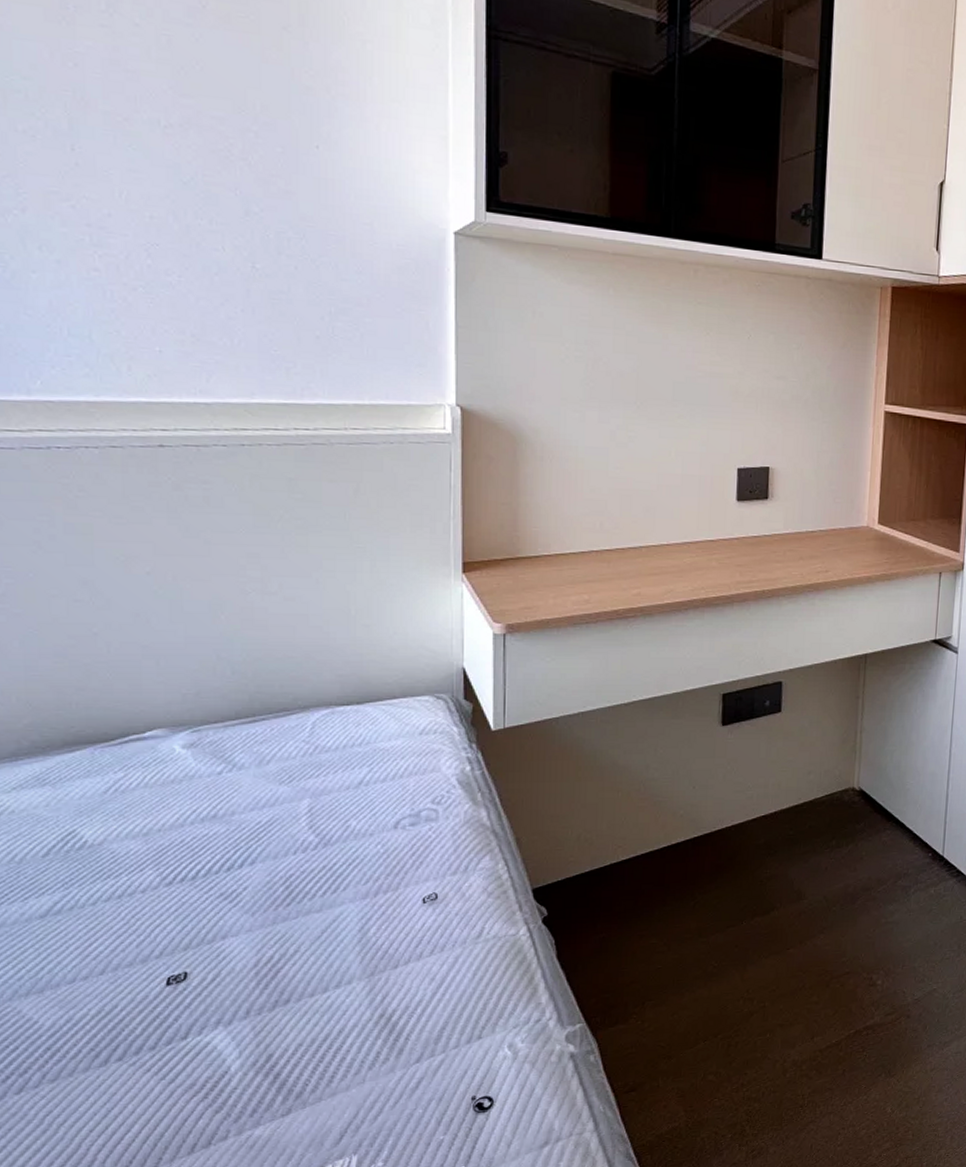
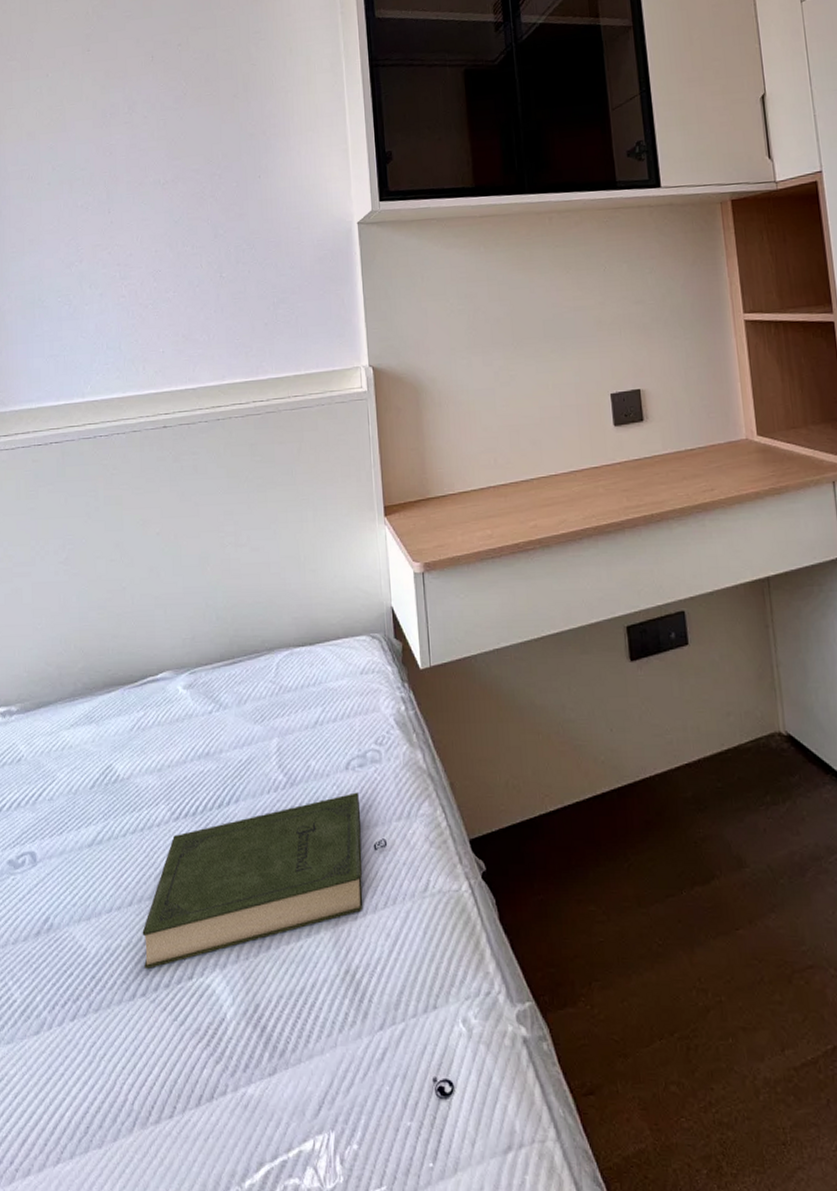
book: none [118,850,409,1034] -> present [142,792,363,969]

